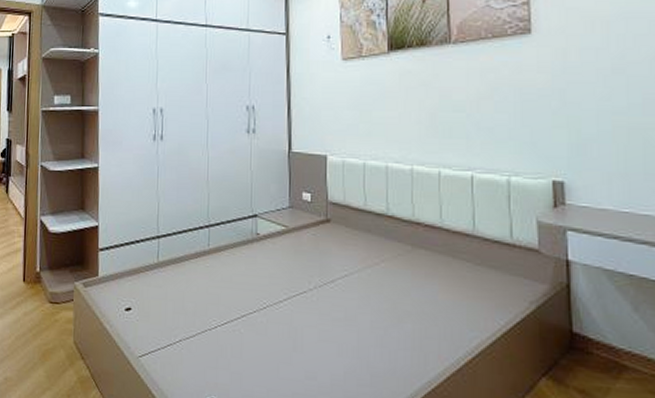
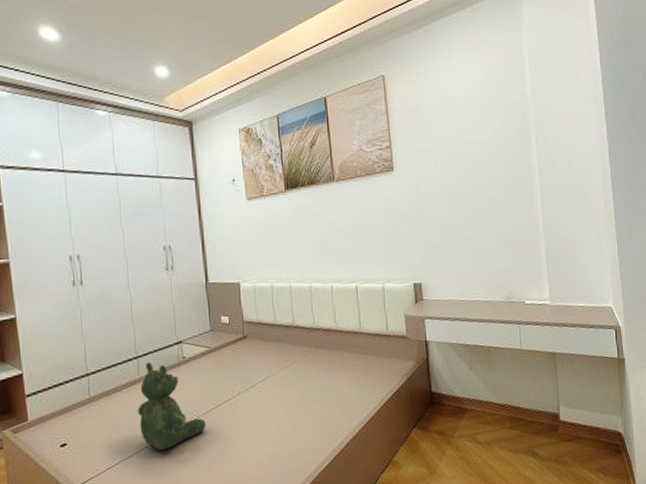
teddy bear: none [204,232,276,337] -> present [137,361,206,451]

